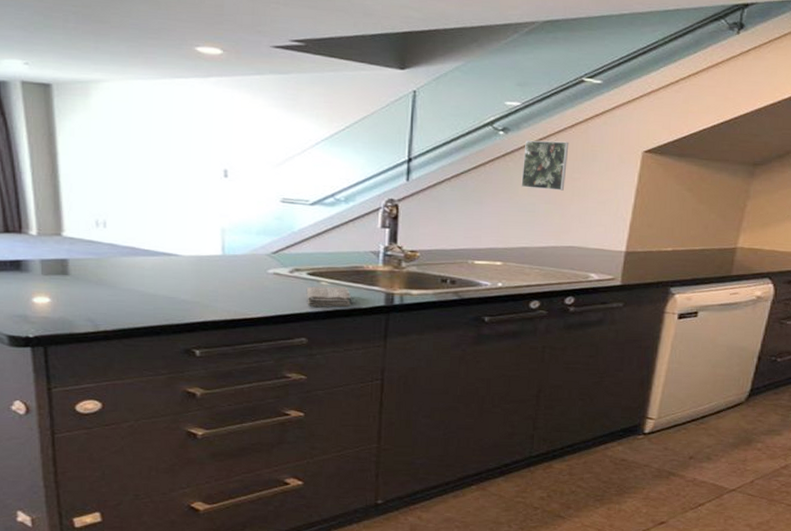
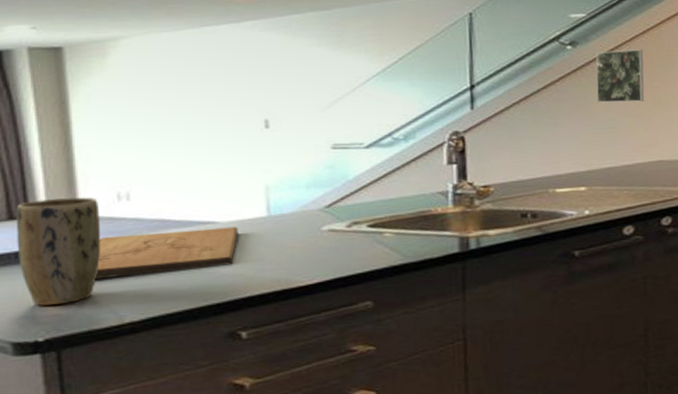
plant pot: none [11,218,82,309] -> present [16,197,101,307]
cutting board: none [75,256,197,293] -> present [94,226,239,279]
washcloth: present [306,286,351,307] -> none [367,236,420,264]

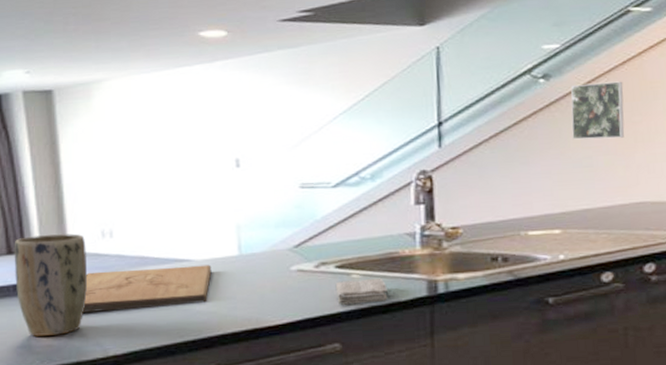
washcloth: none [367,236,420,264] -> present [335,277,388,305]

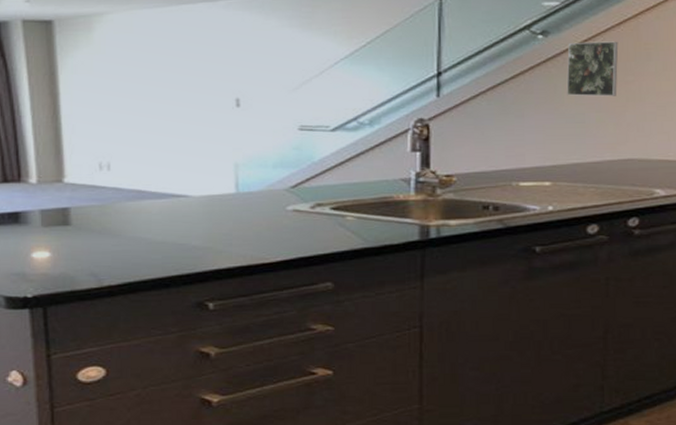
plant pot: present [14,233,88,338] -> none [9,165,84,266]
cutting board: present [82,264,212,313] -> none [77,201,208,243]
washcloth: present [335,277,388,305] -> none [330,221,381,246]

